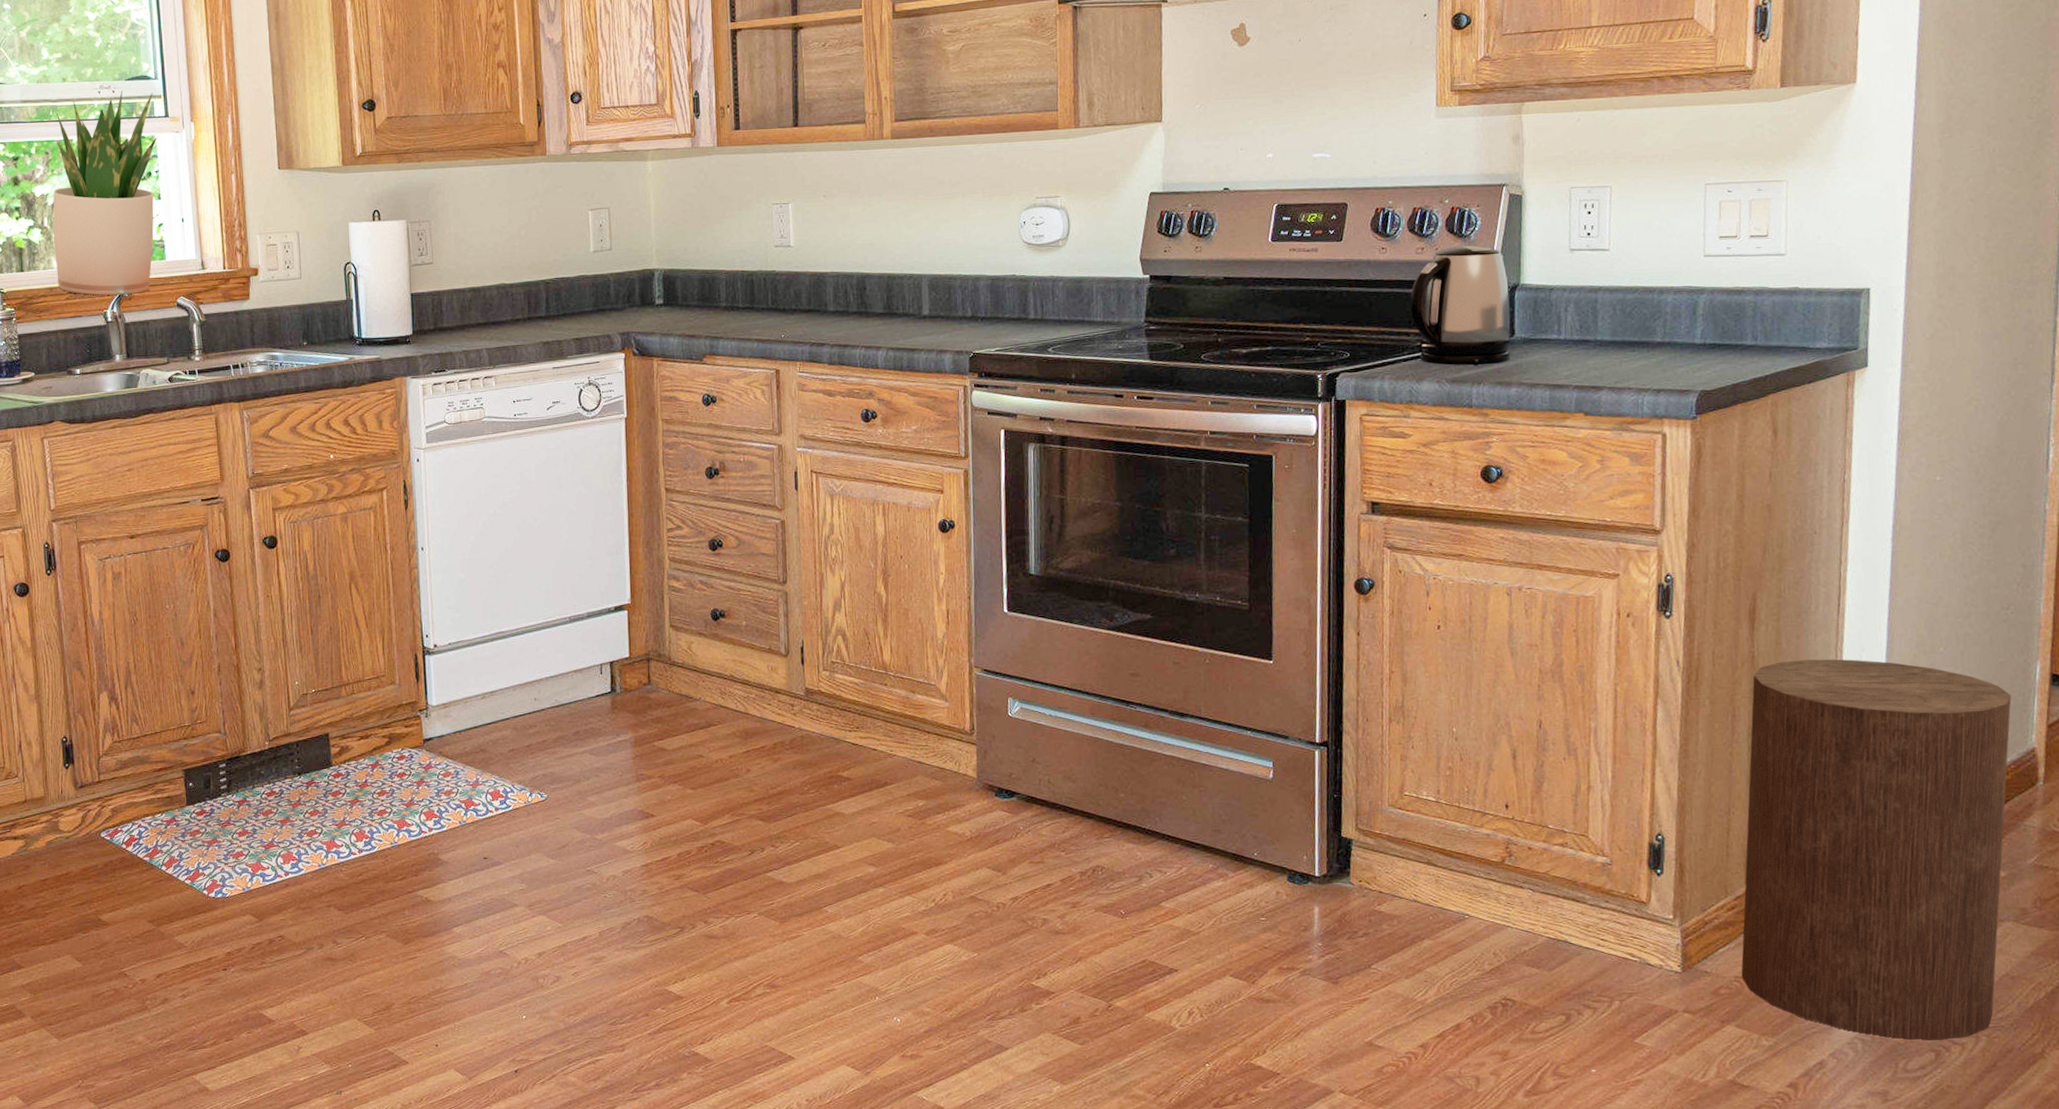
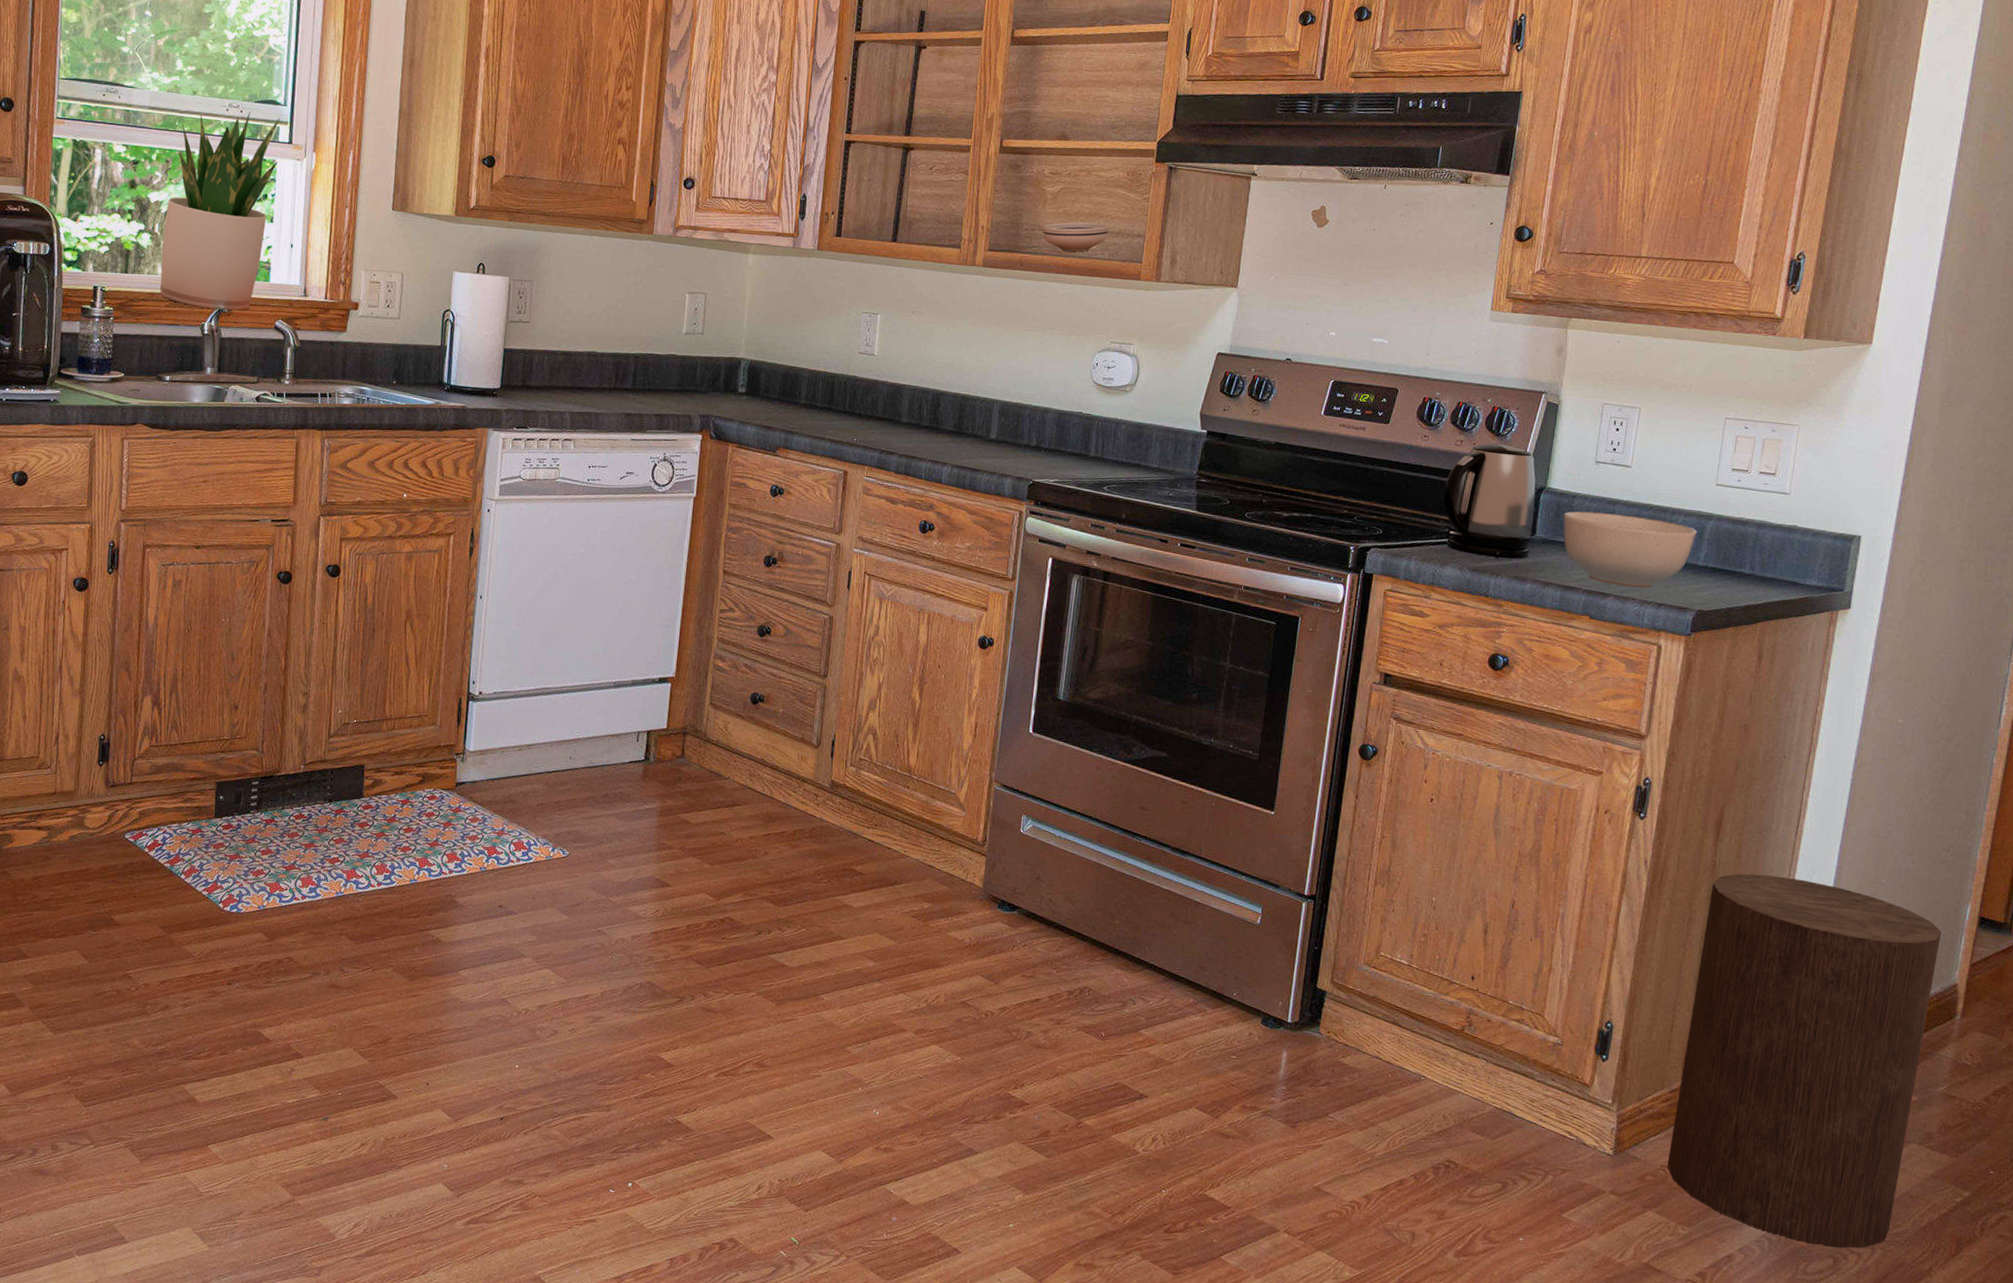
bowl: none [948,75,1019,110] -> present [1042,222,1110,252]
bowl: none [1542,301,1690,377] -> present [1563,511,1698,588]

